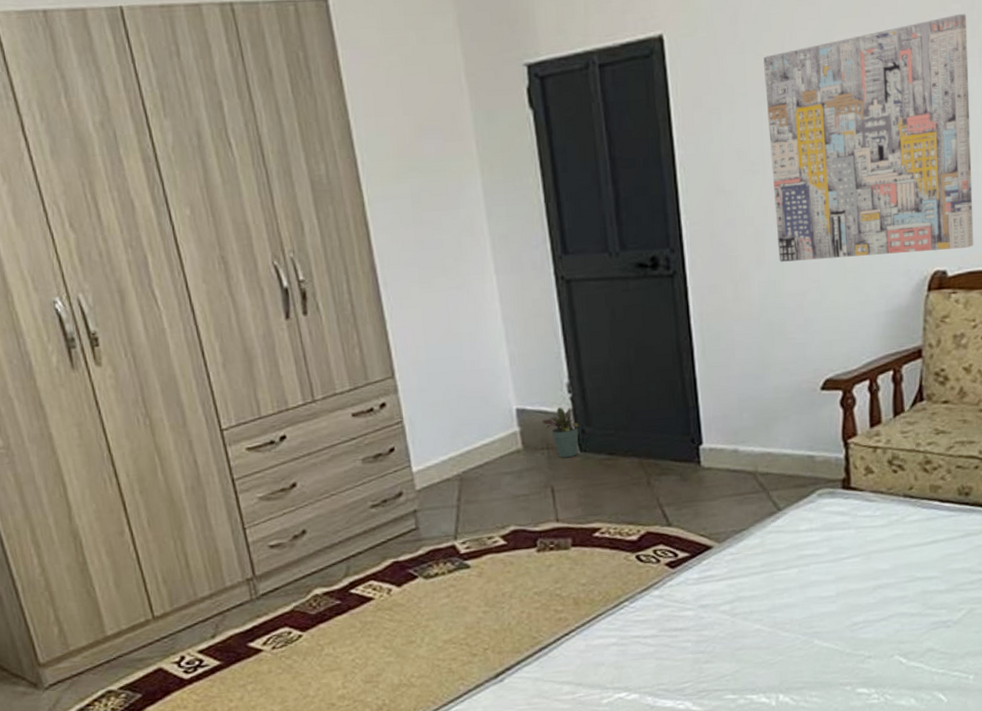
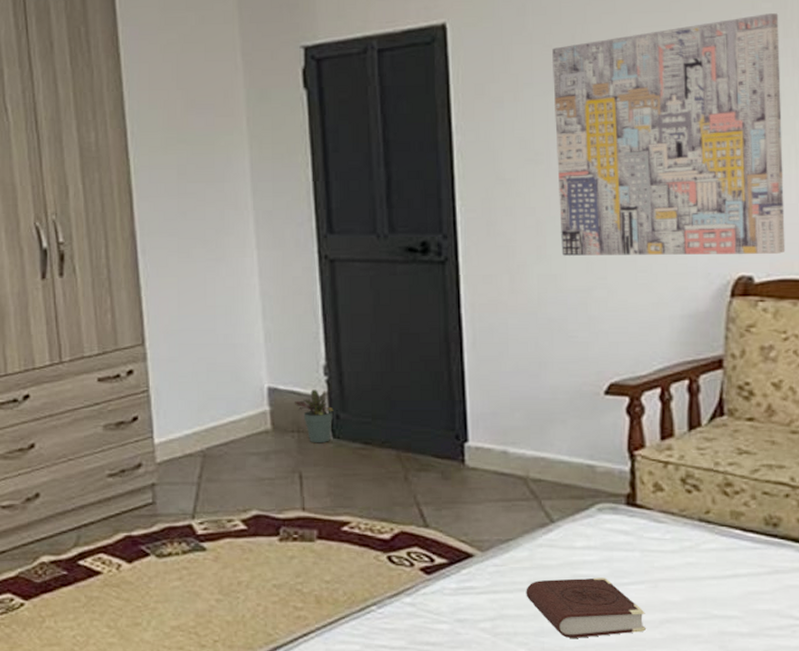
book: none [759,555,861,611] -> present [526,577,646,638]

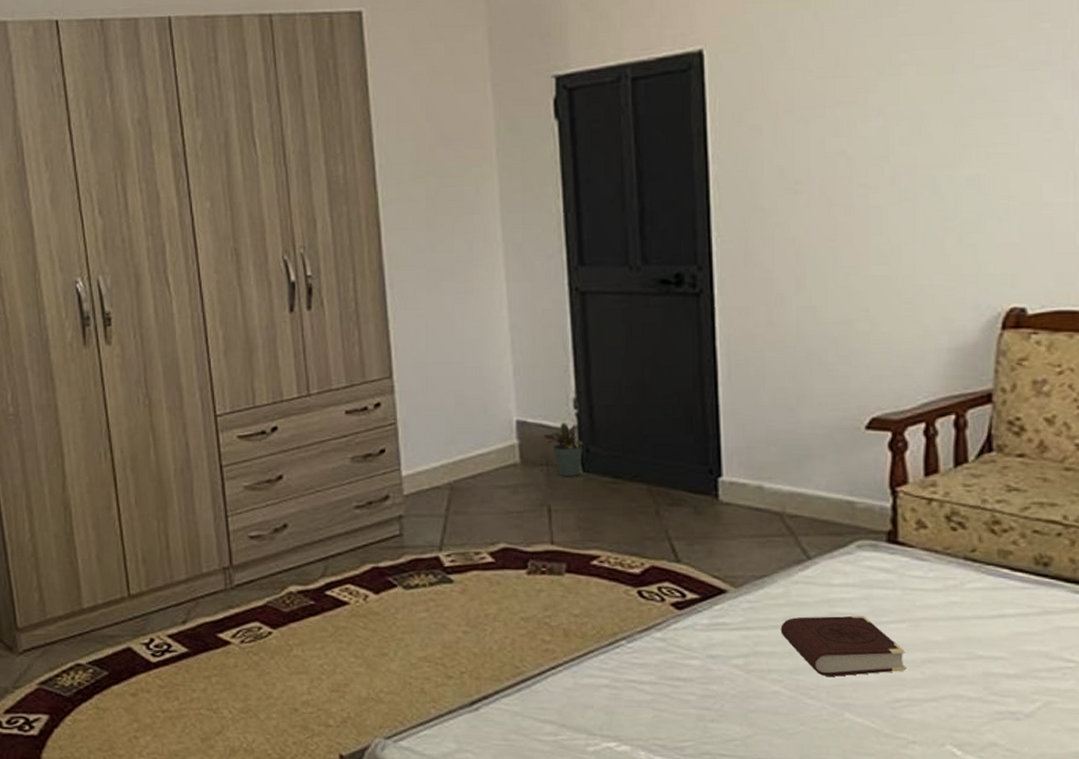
wall art: present [552,13,786,256] -> none [814,33,1062,287]

